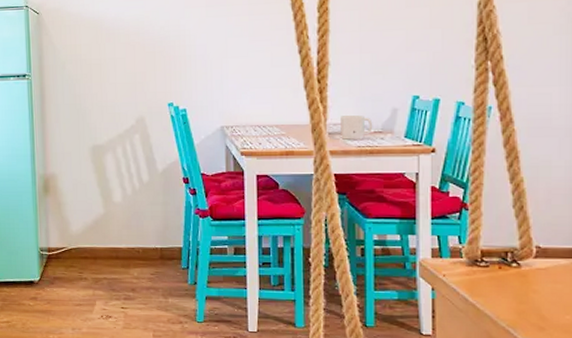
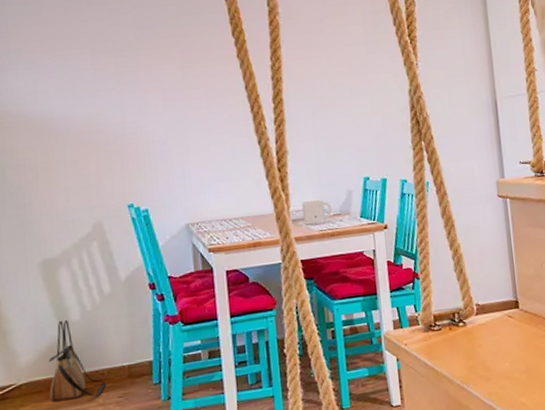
tote bag: none [93,199,141,270] -> present [48,319,107,401]

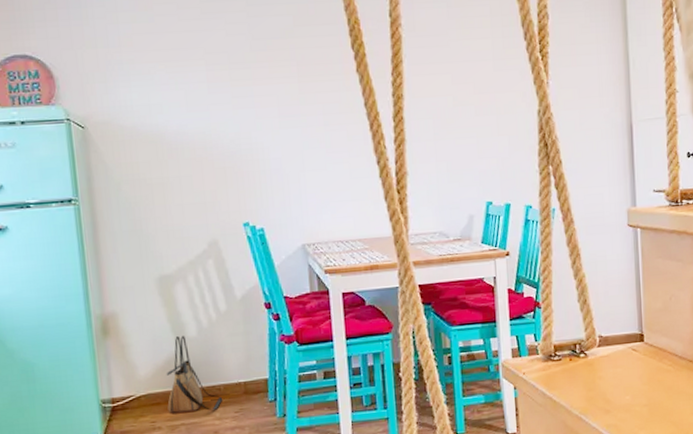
mug: present [302,200,332,225] -> none [421,224,452,250]

